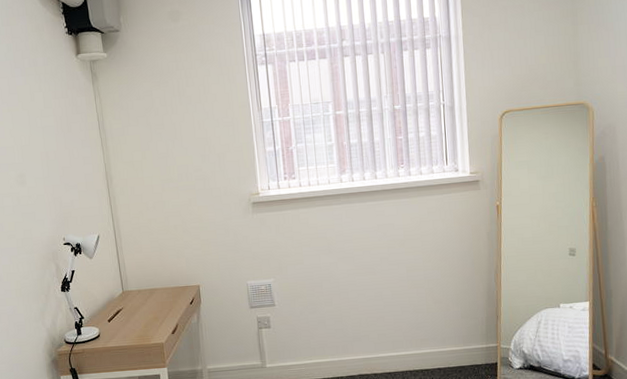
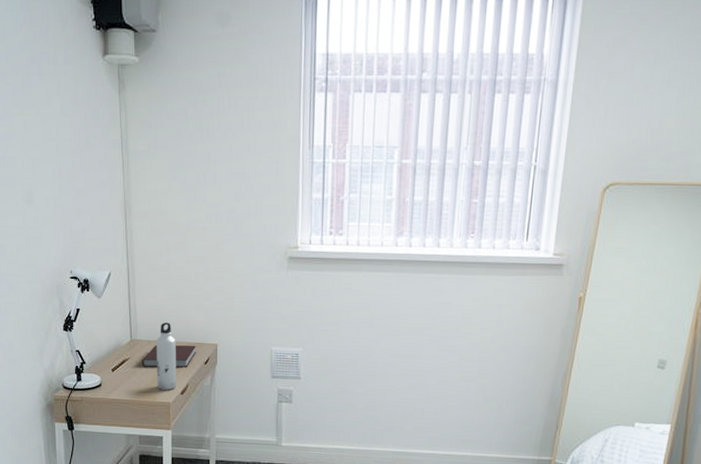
notebook: none [134,289,182,314] -> present [142,344,196,368]
water bottle: none [145,272,168,333] -> present [156,322,177,390]

